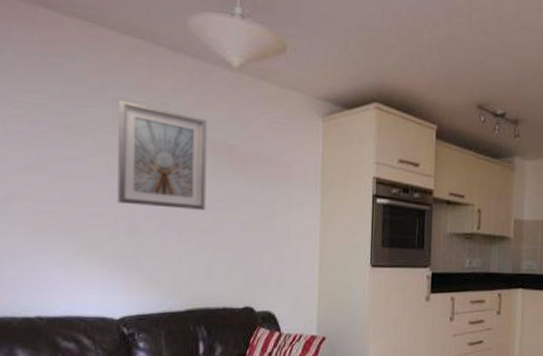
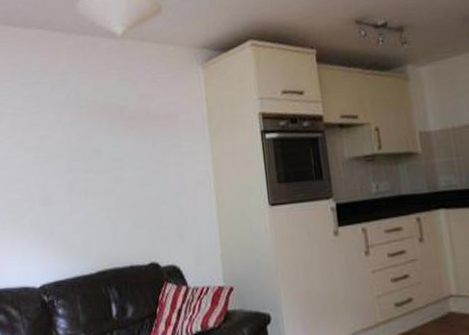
picture frame: present [117,100,208,210] -> none [27,84,106,177]

